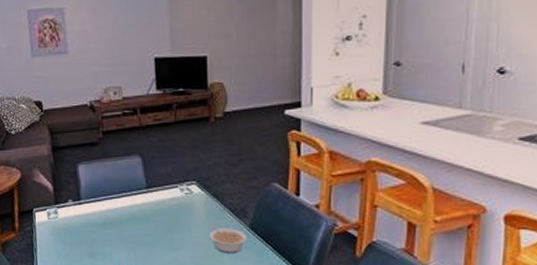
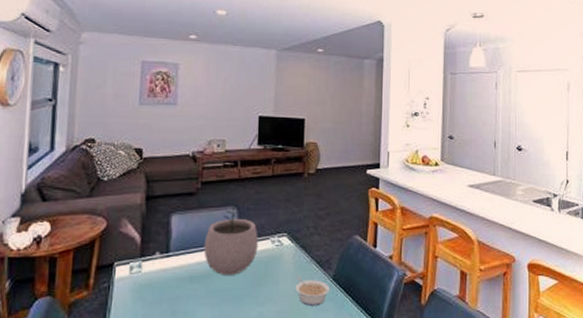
plant pot: none [112,154,167,222] -> present [203,205,258,275]

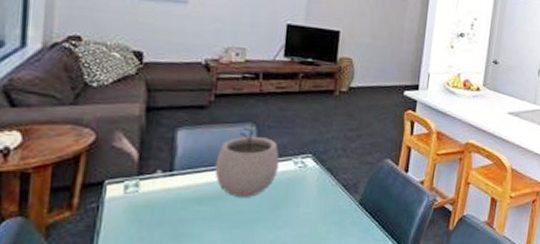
legume: present [295,276,330,306] -> none [318,199,356,230]

